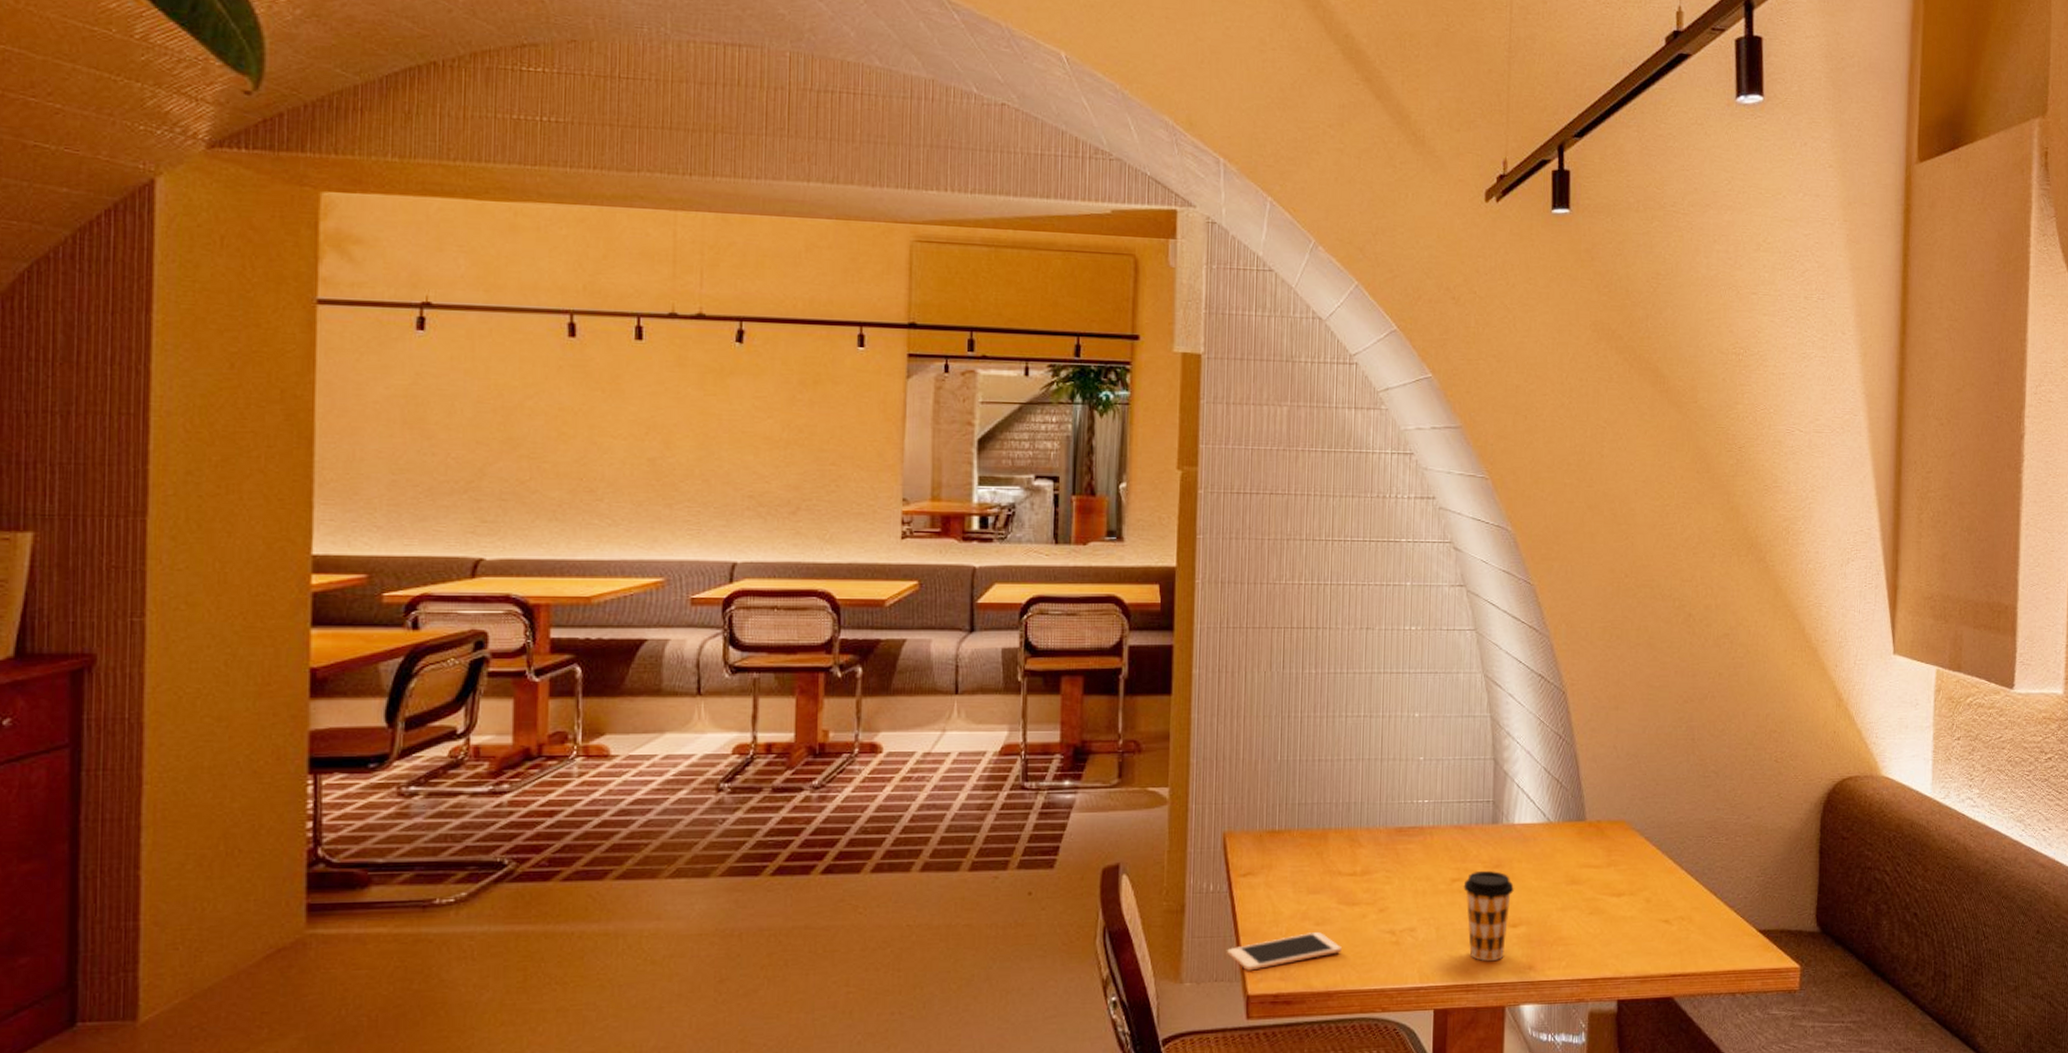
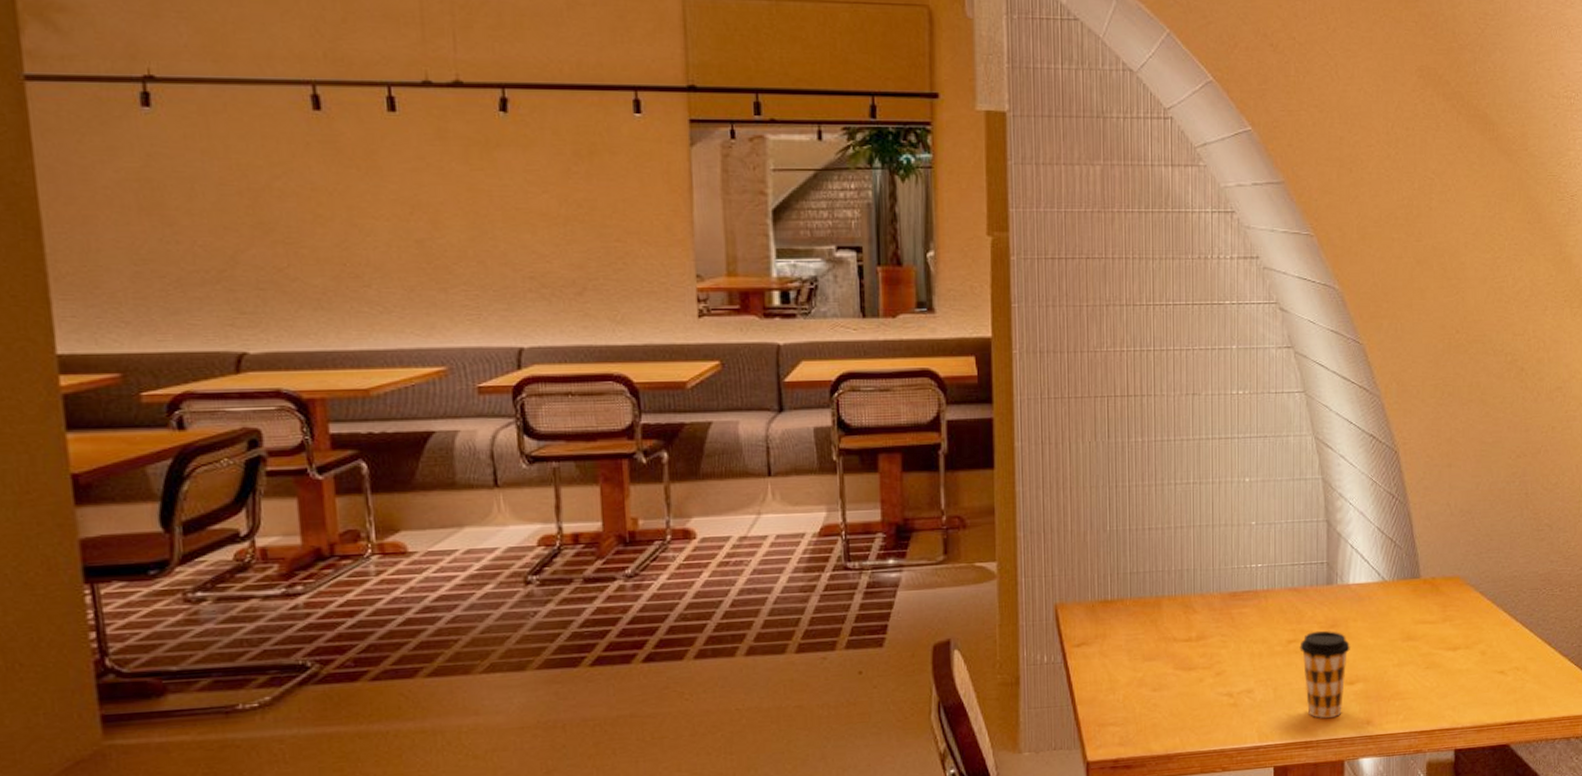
cell phone: present [1227,931,1342,971] -> none [1065,697,1180,738]

